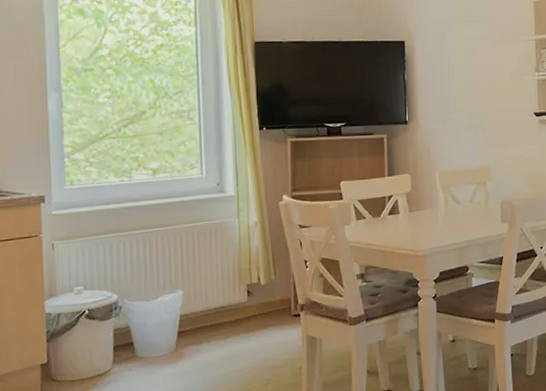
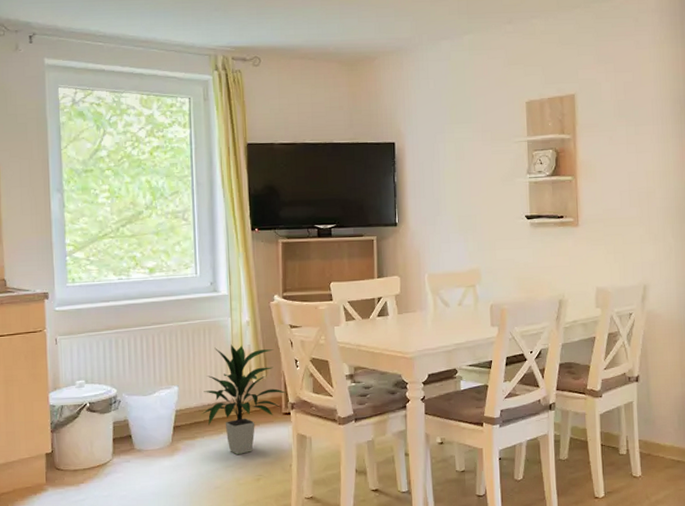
indoor plant: none [208,246,296,359] -> present [202,344,286,454]

